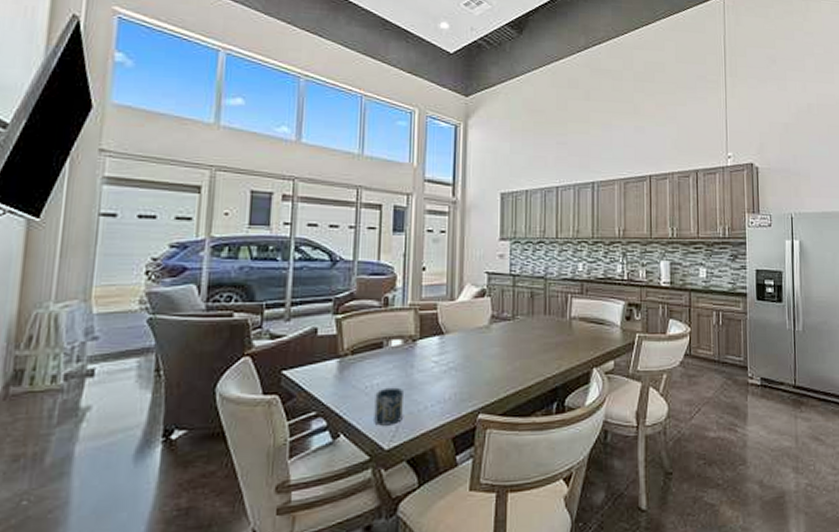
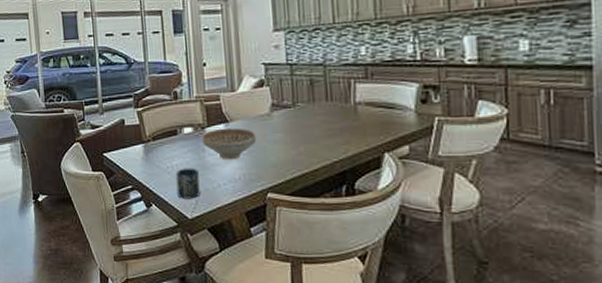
decorative bowl: none [411,341,473,378] -> present [201,128,257,160]

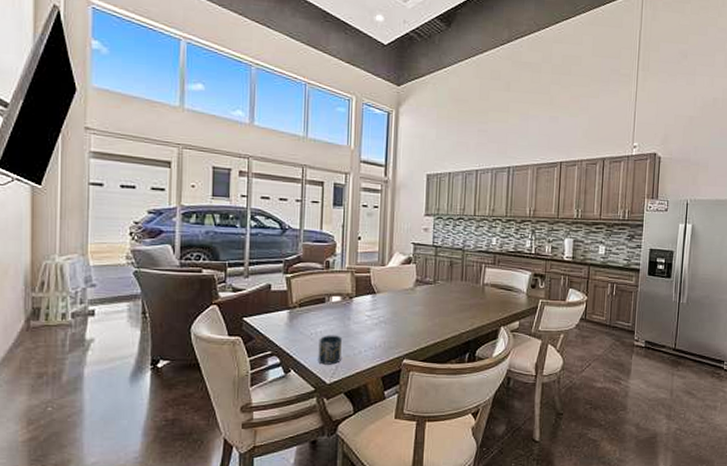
decorative bowl: present [201,128,257,160] -> none [348,299,400,329]

